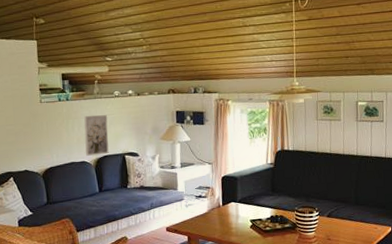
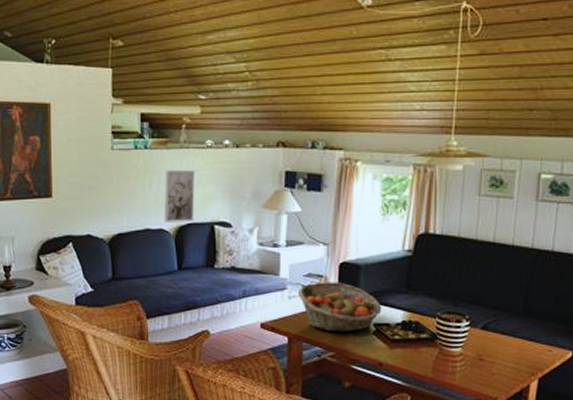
fruit basket: none [192,191,256,229] -> present [297,282,382,332]

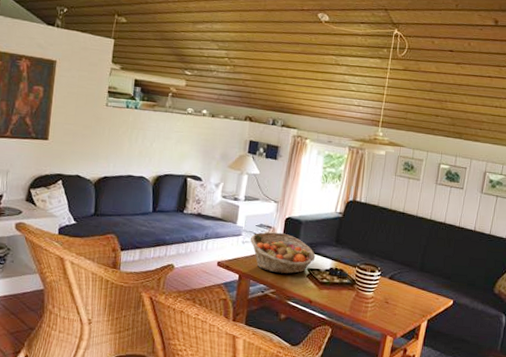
wall art: present [164,169,195,222] -> none [145,128,175,173]

